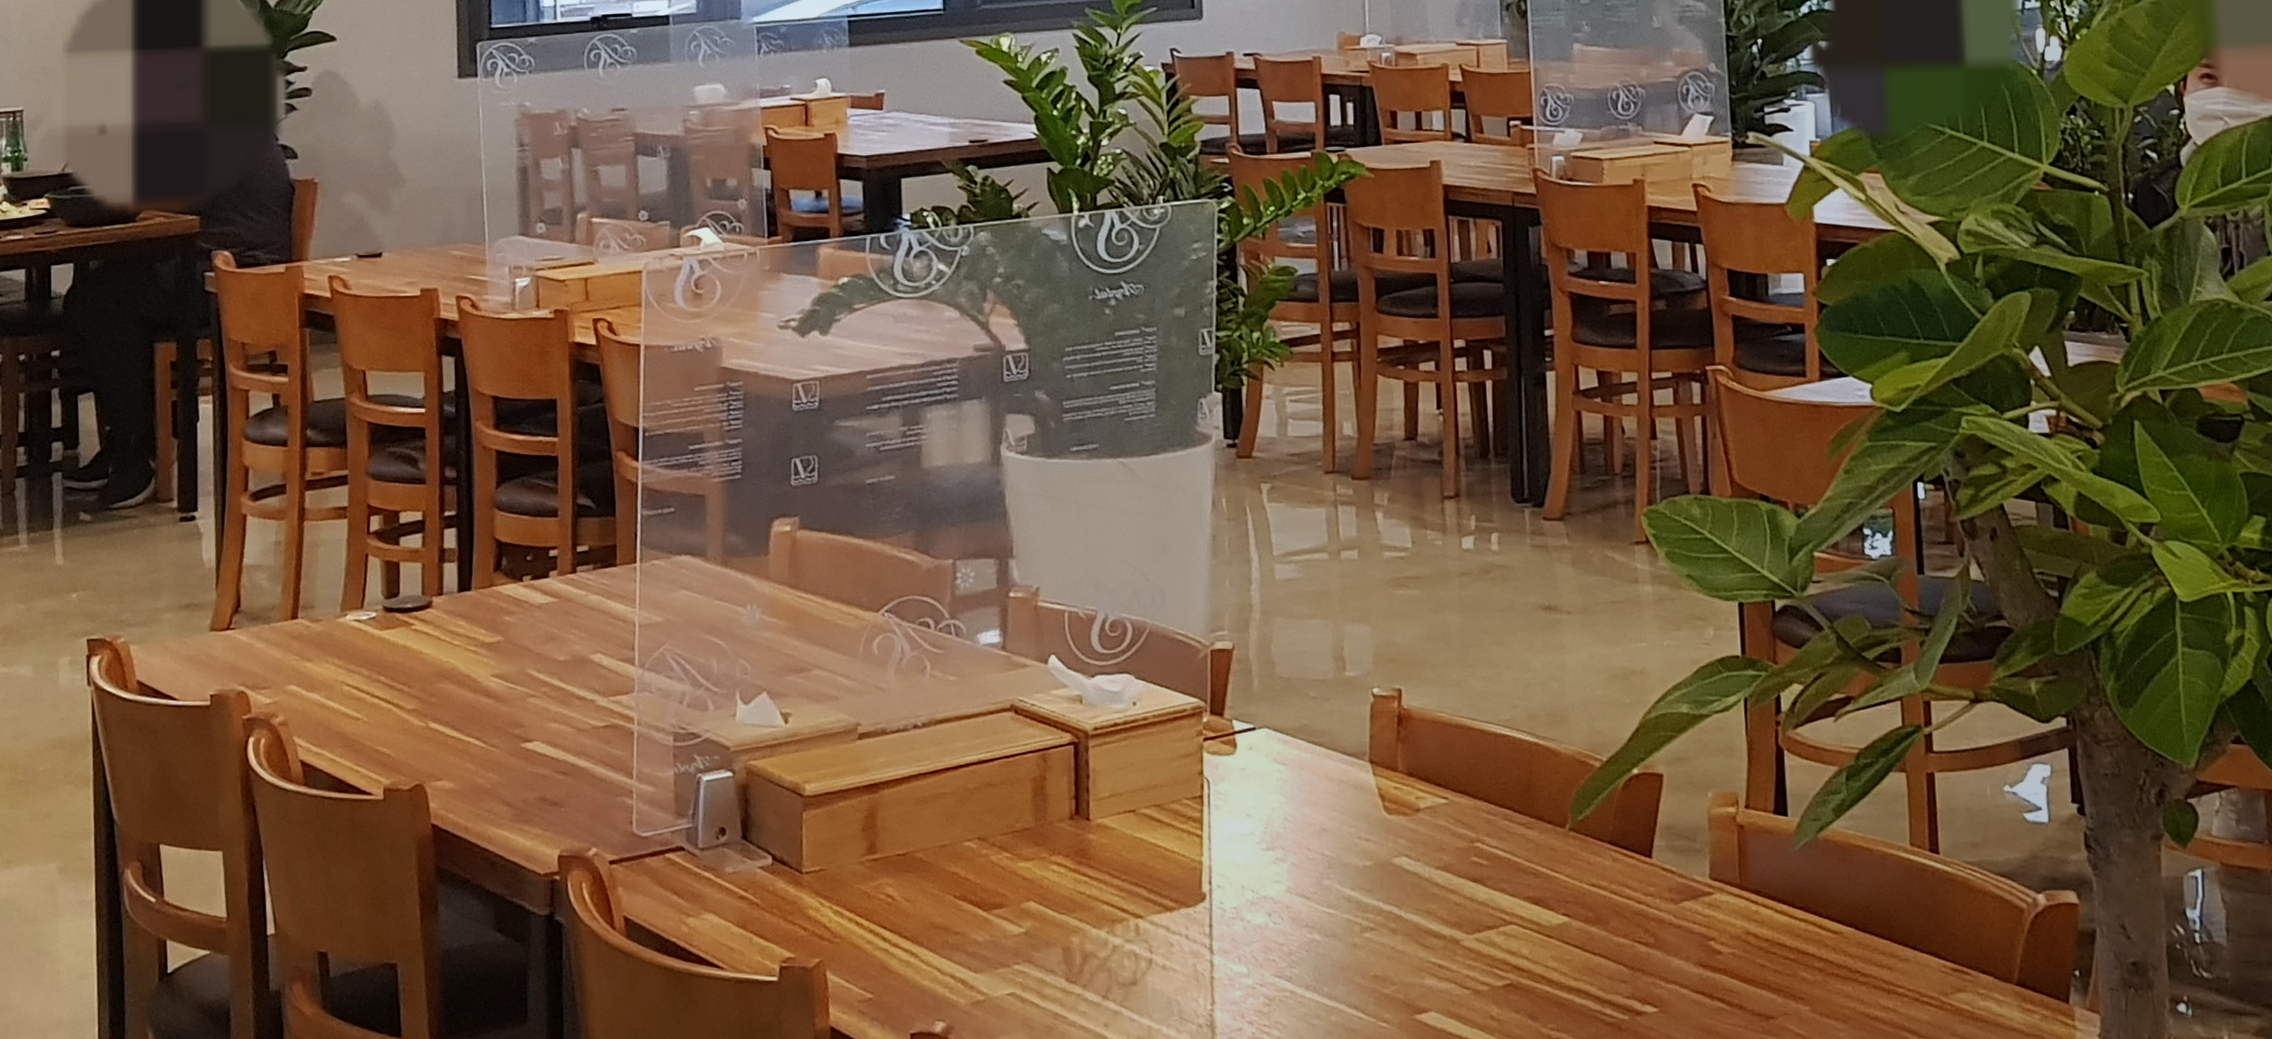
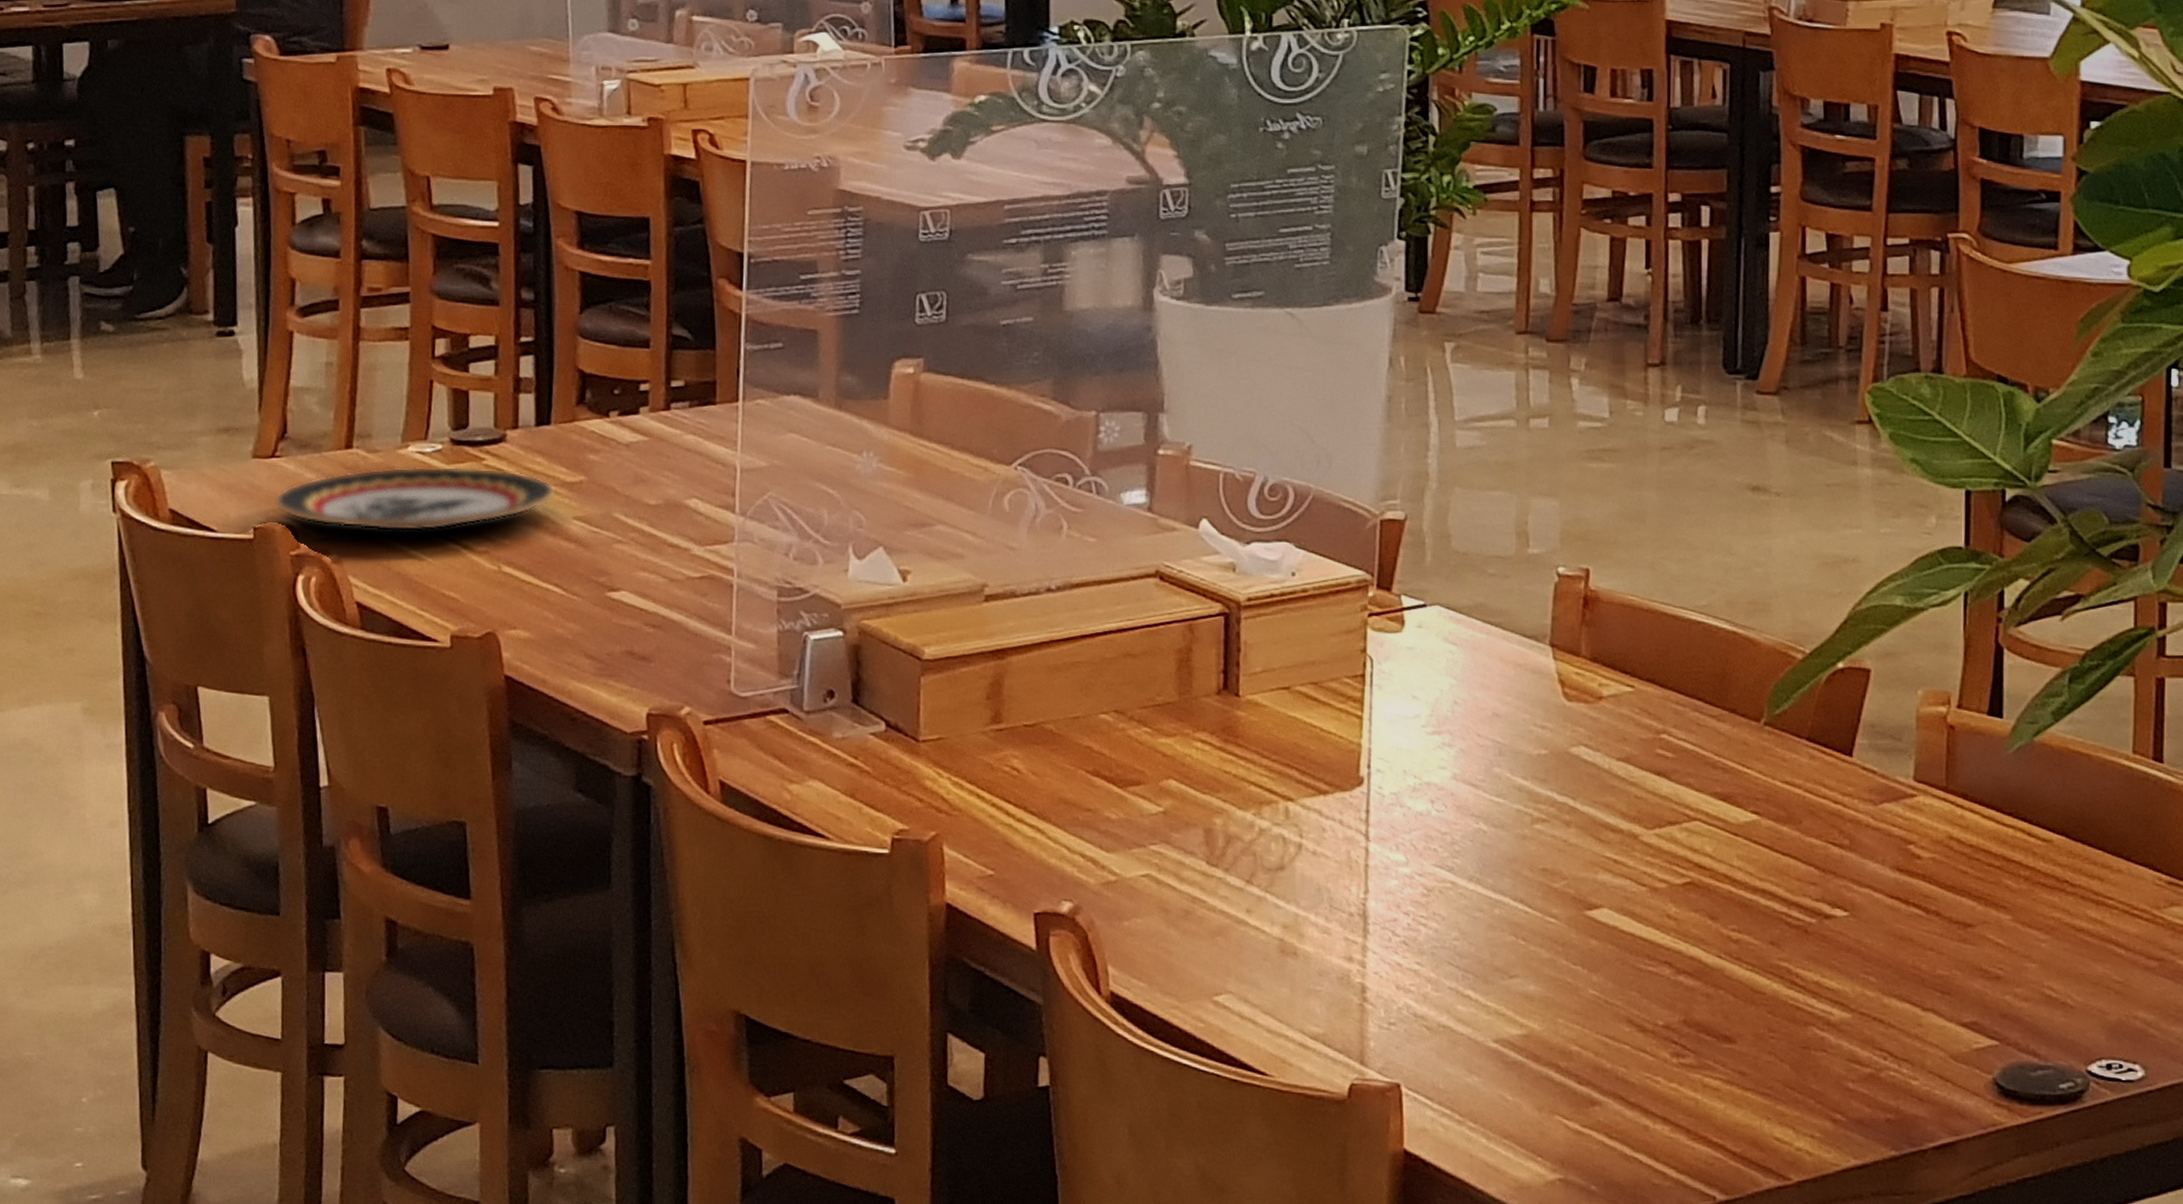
plate: none [228,632,477,694] -> present [274,466,557,532]

